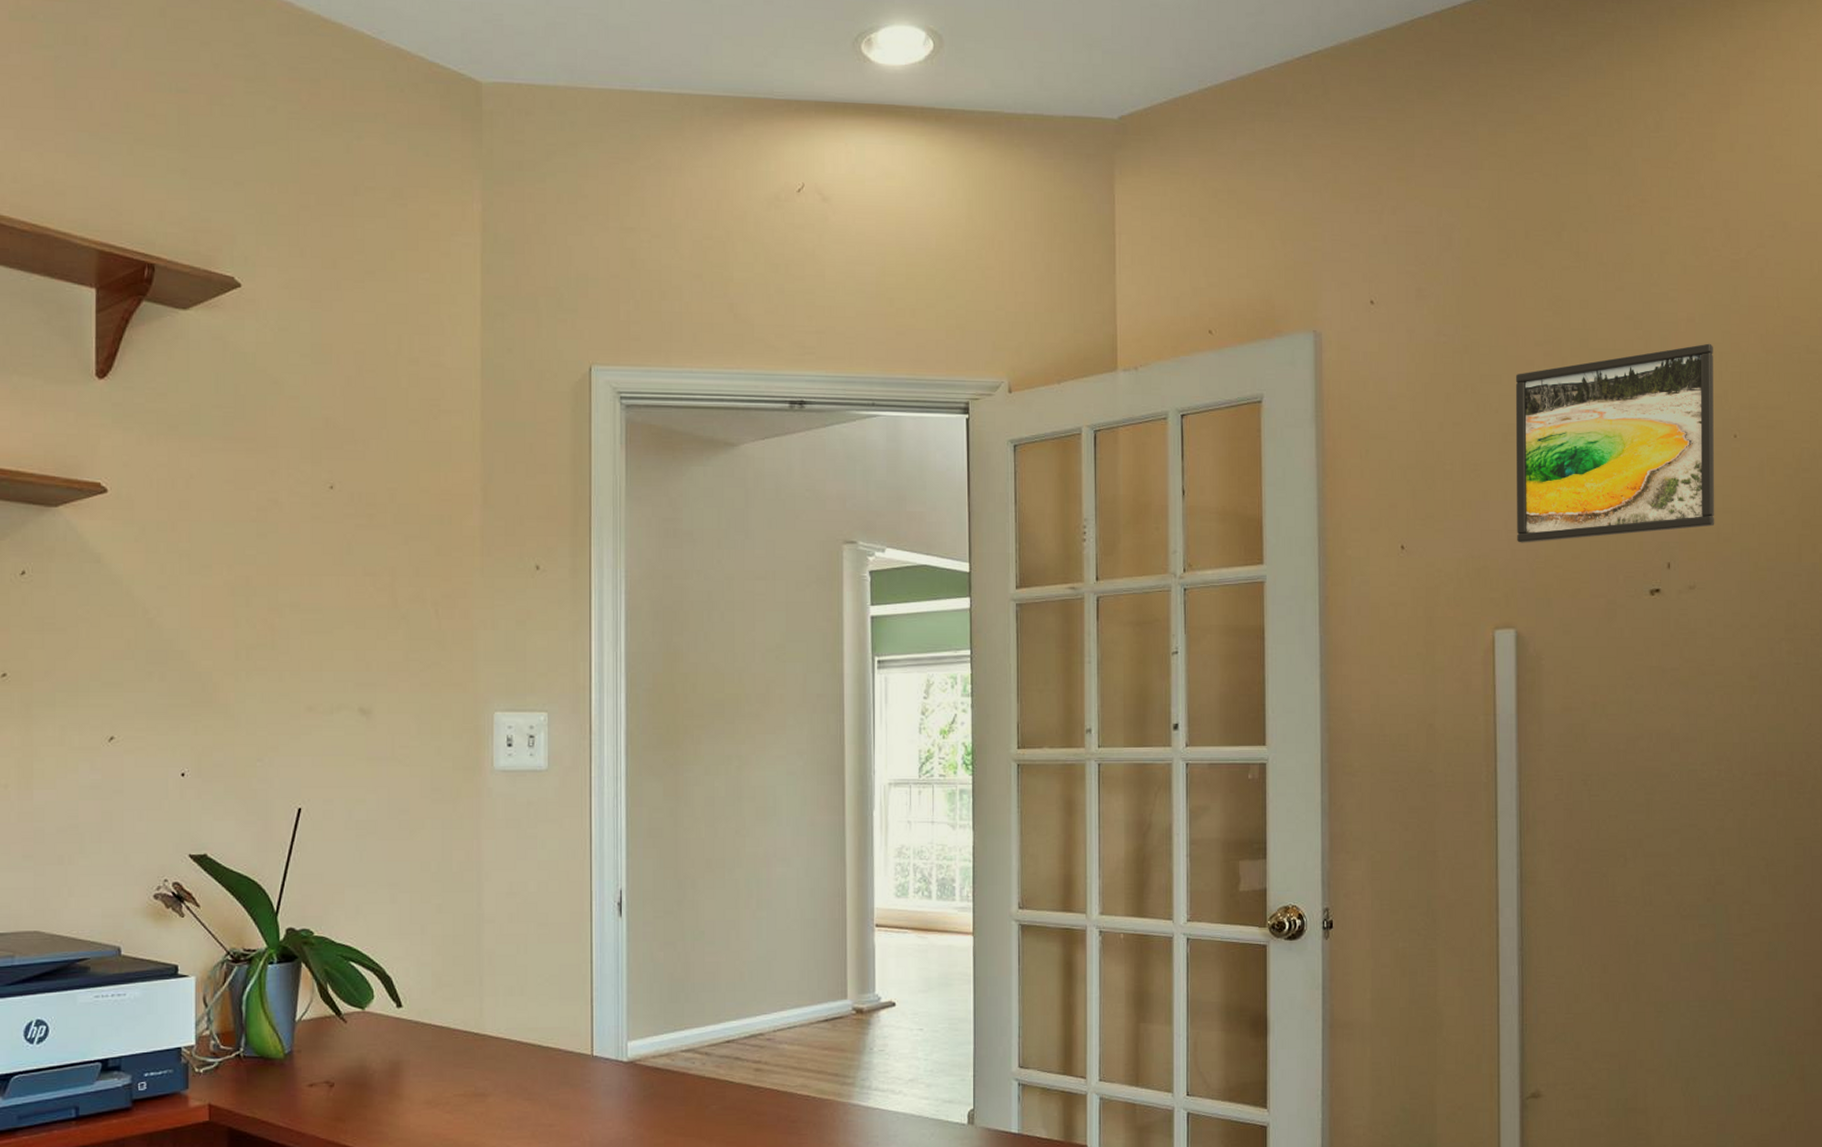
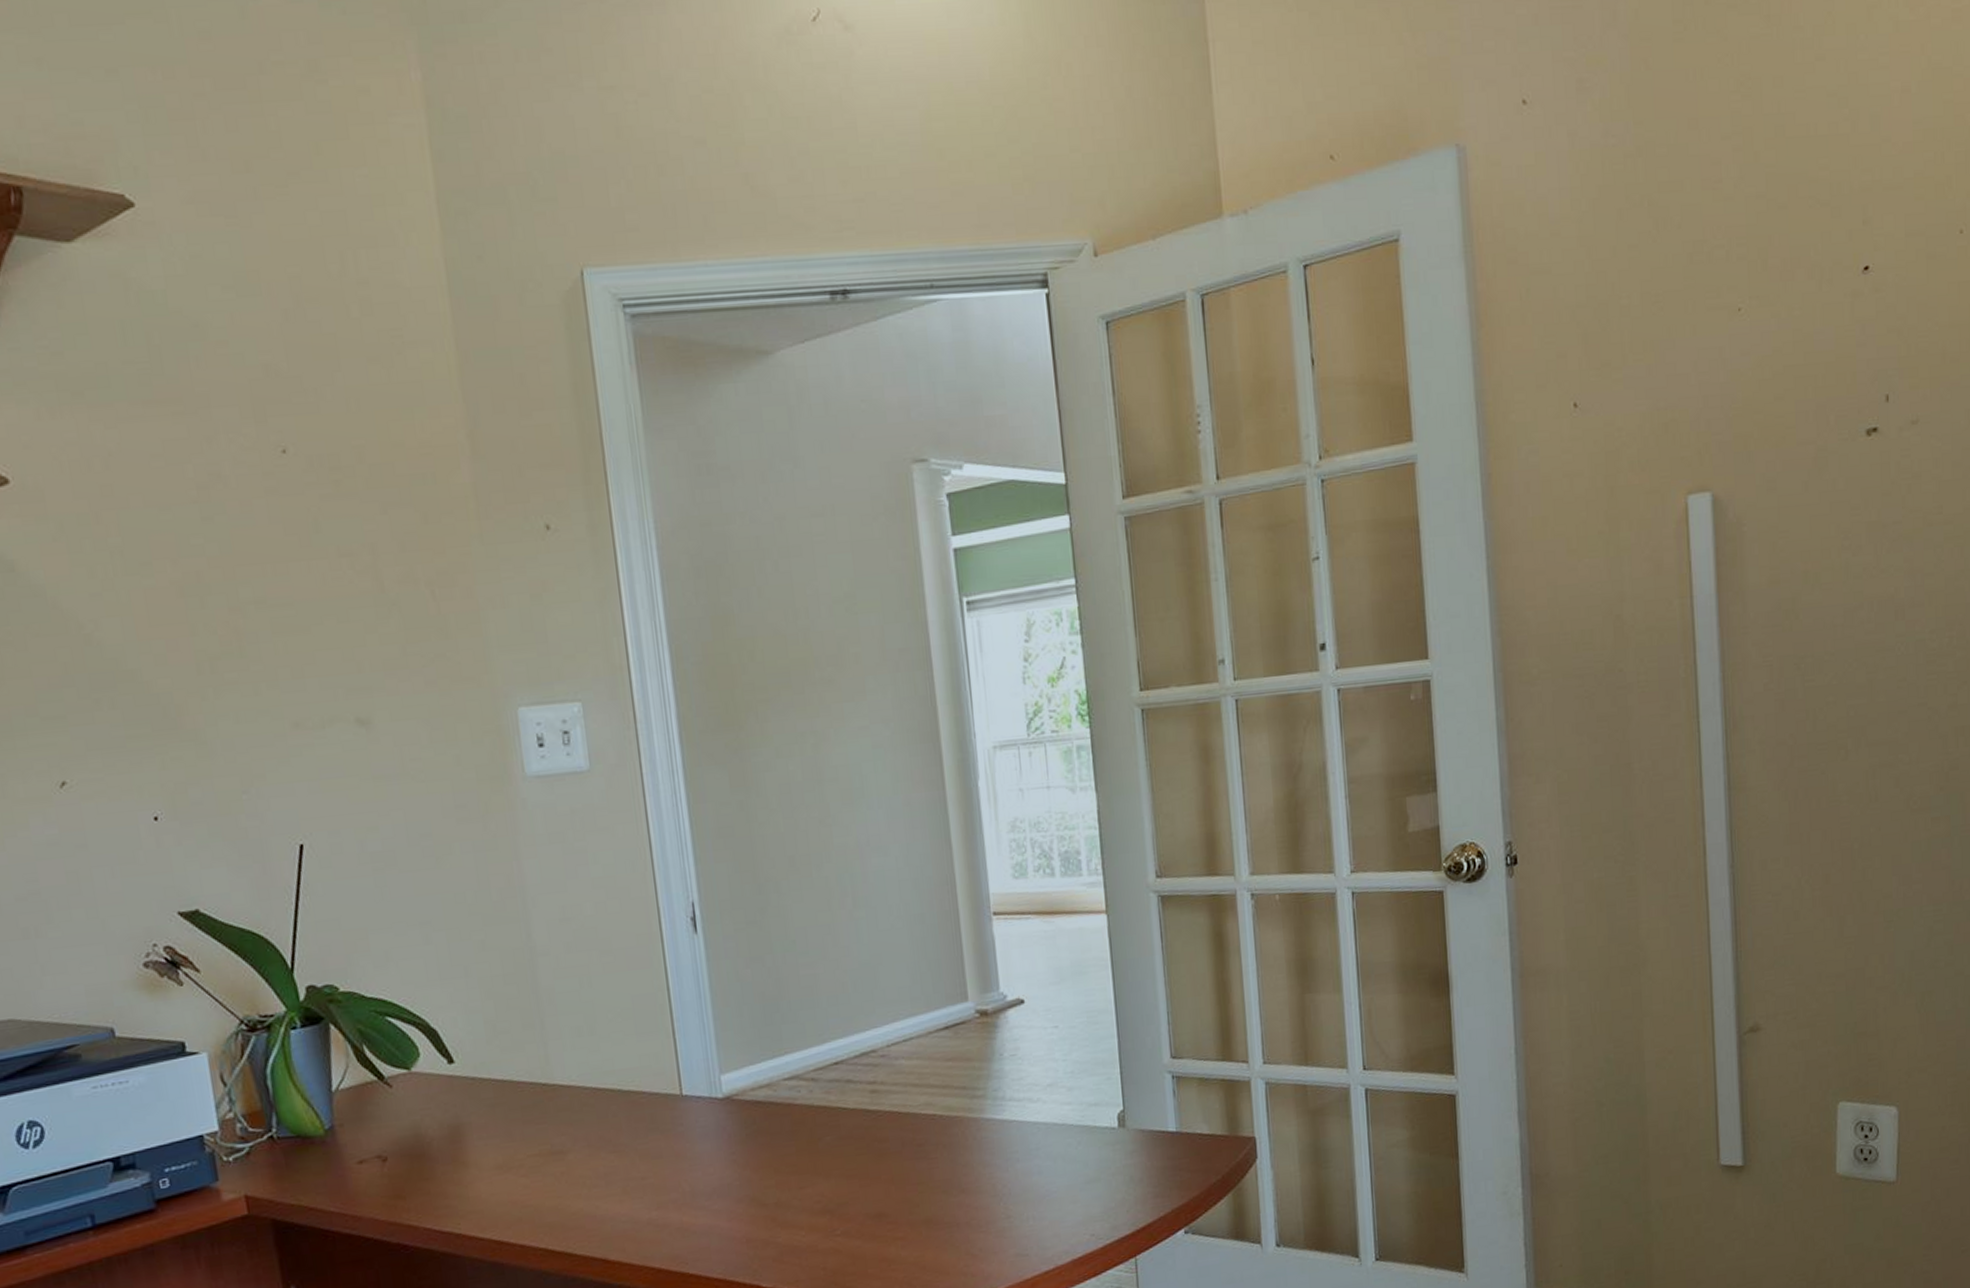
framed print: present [1515,343,1715,543] -> none [1699,117,1940,387]

